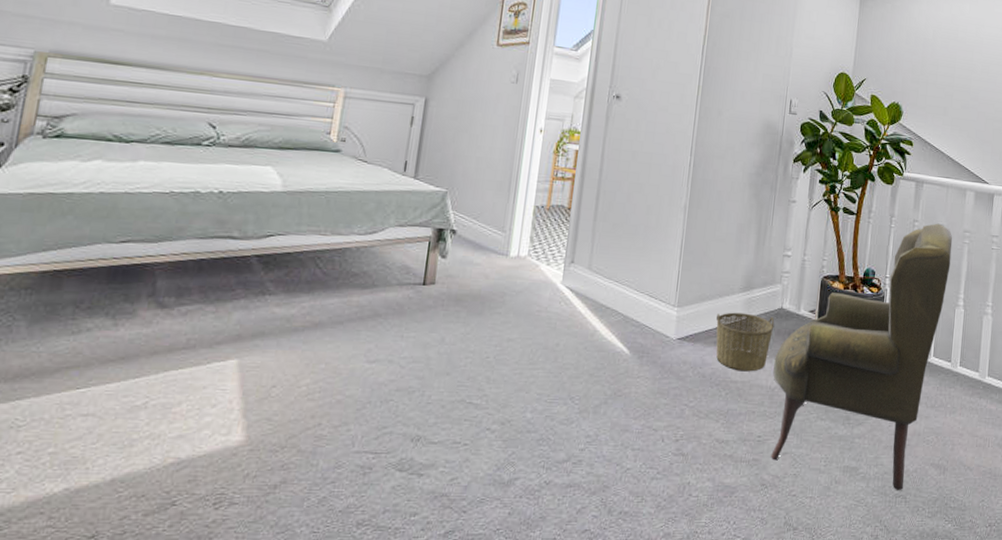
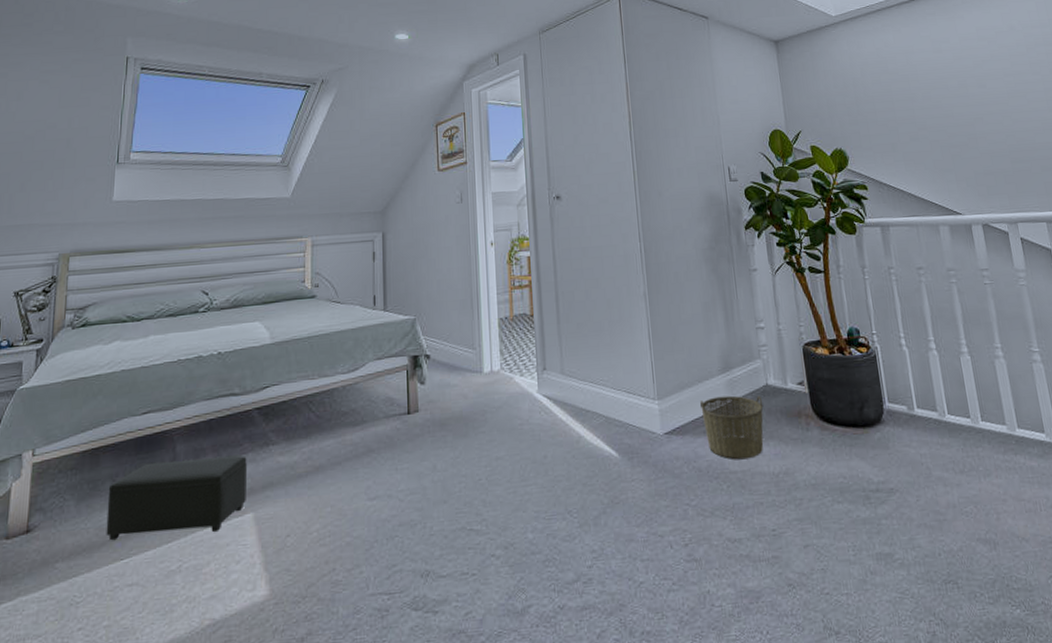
ottoman: none [61,294,238,373] -> present [106,456,247,541]
armchair: present [771,223,953,490] -> none [771,266,952,575]

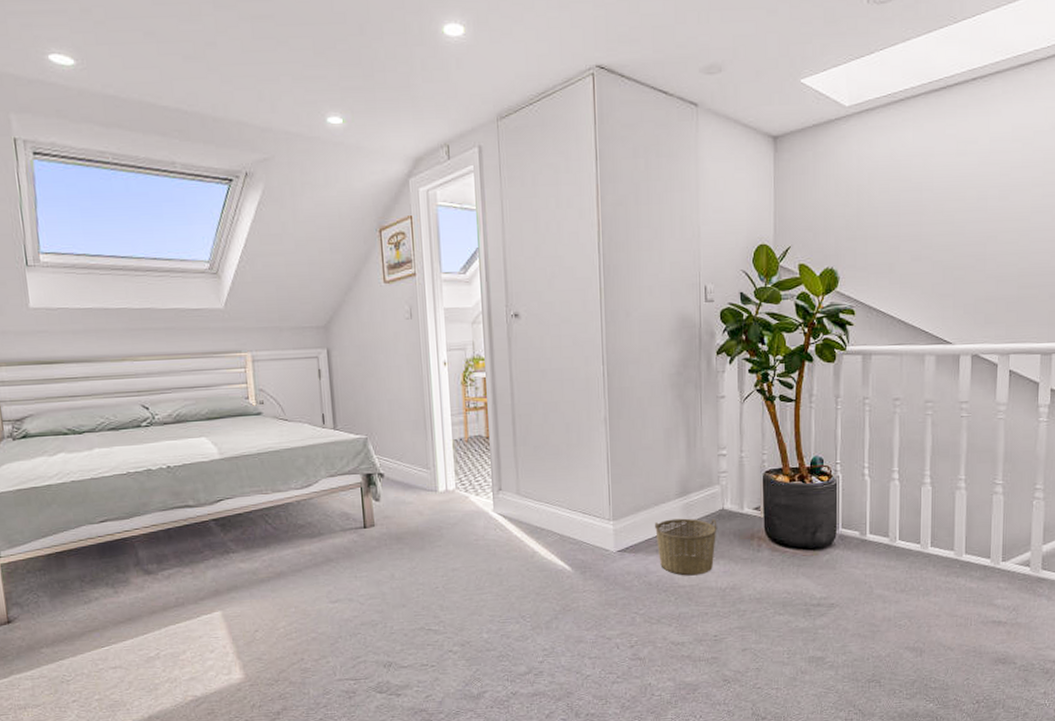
ottoman: present [106,456,247,541] -> none [78,562,213,632]

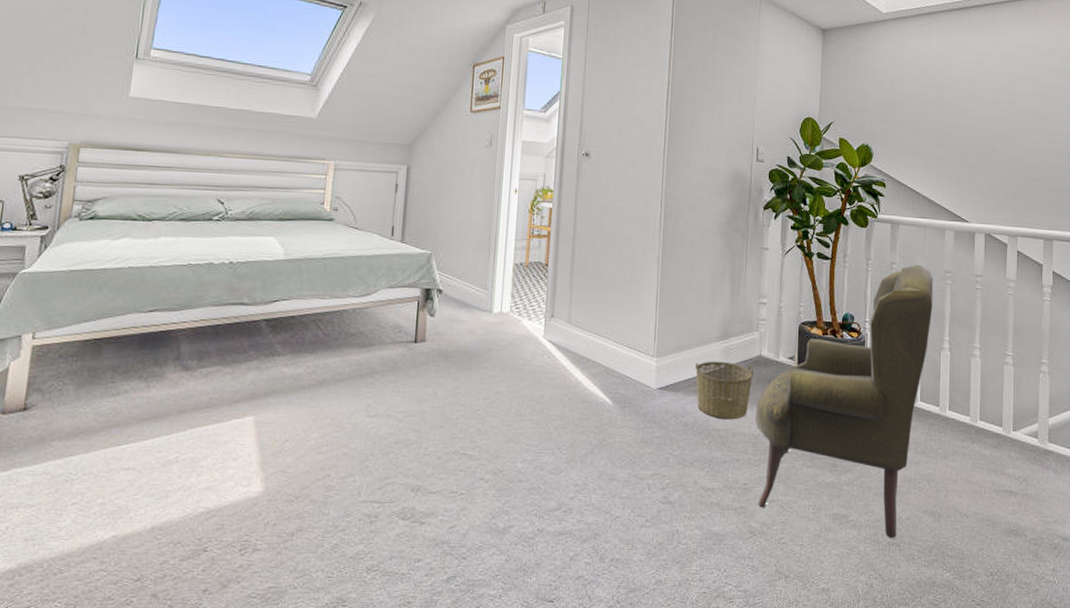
armchair: none [721,397,912,675] -> present [754,264,934,538]

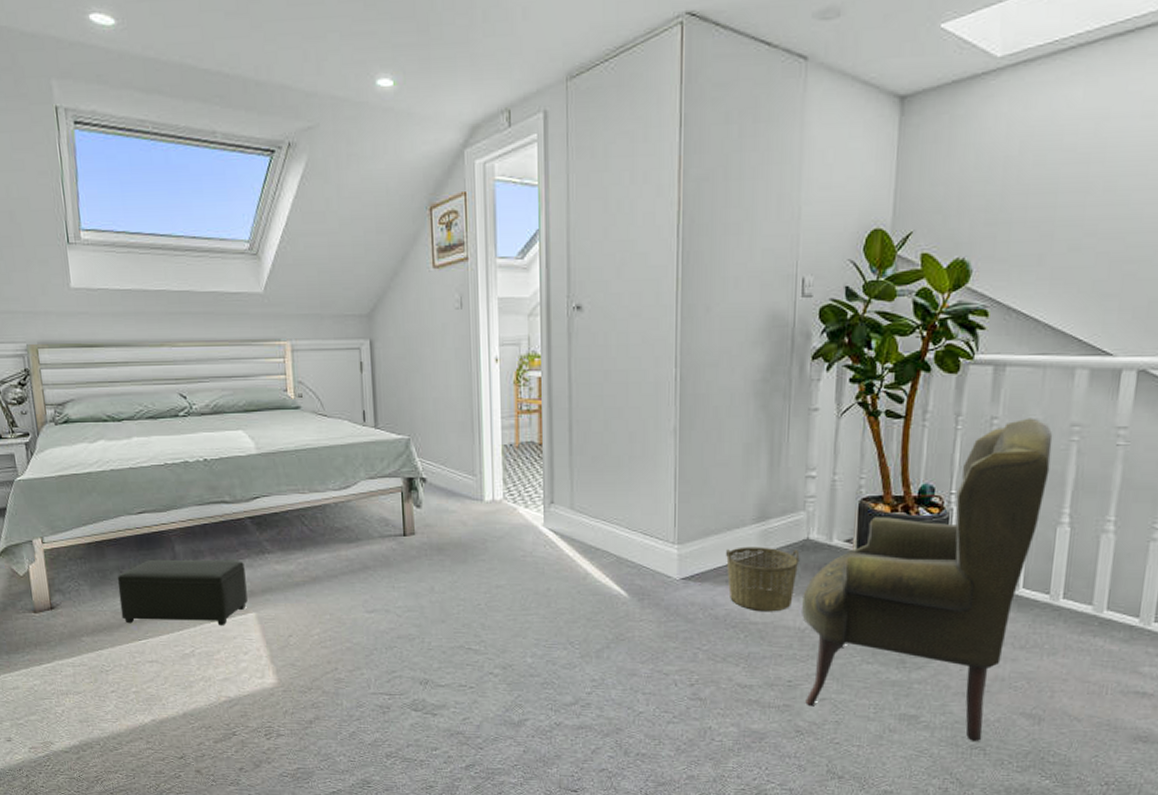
ottoman: none [104,358,251,429] -> present [117,559,248,625]

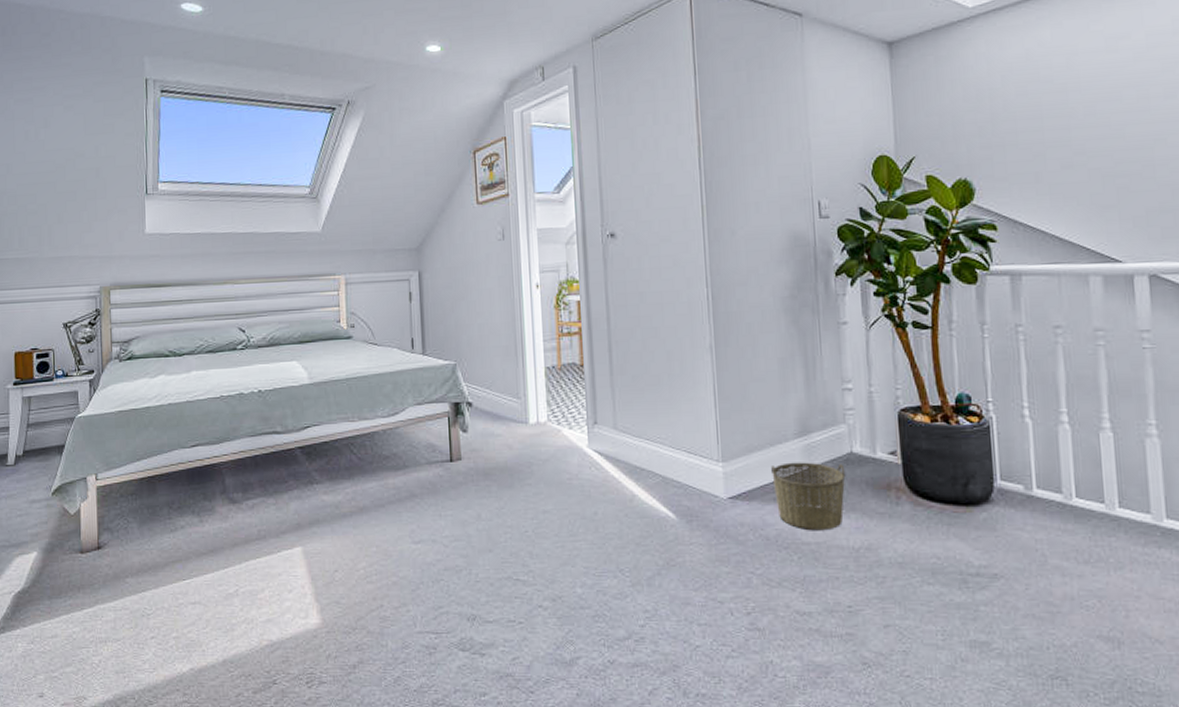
ottoman: present [117,559,248,625] -> none [166,492,294,562]
armchair: present [800,418,1053,741] -> none [852,324,1082,670]

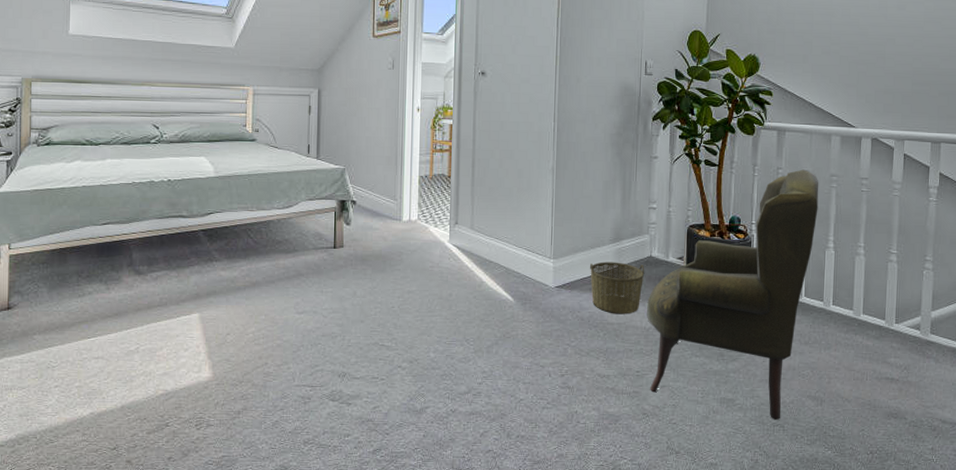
armchair: none [852,324,1082,670] -> present [646,169,819,420]

